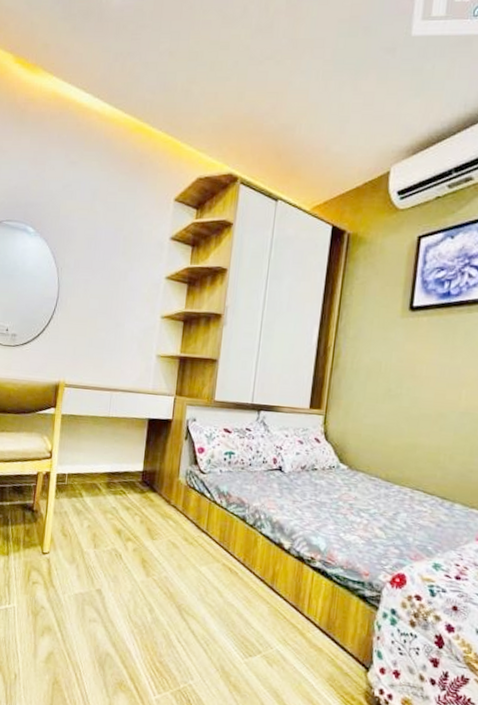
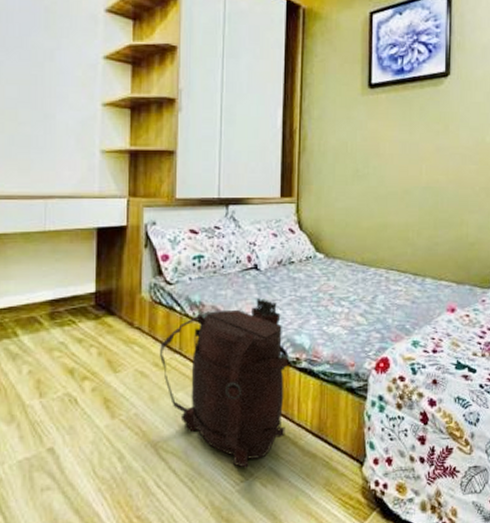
backpack: none [189,497,304,645] -> present [160,298,289,468]

